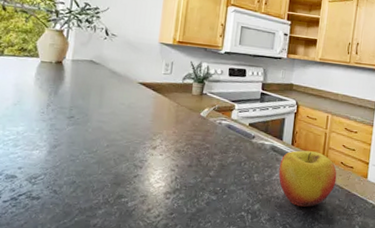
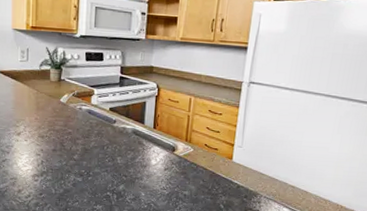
apple: present [278,150,337,207] -> none [141,133,201,187]

